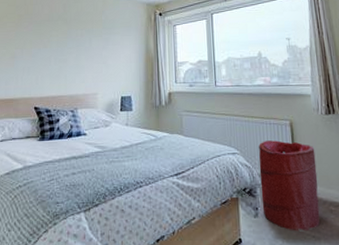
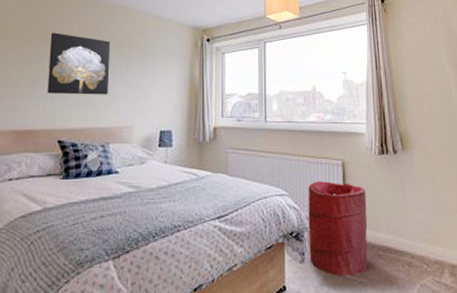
wall art: none [24,14,76,67] -> present [47,32,111,95]

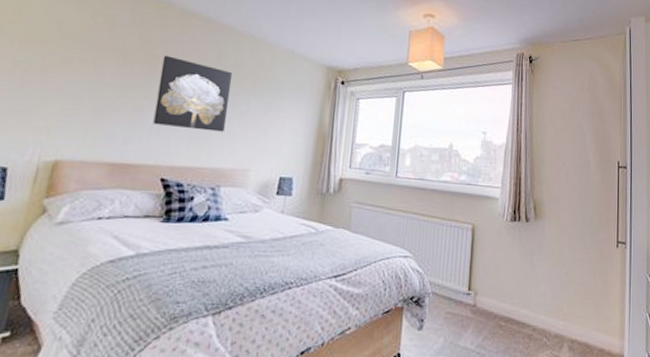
laundry hamper: present [308,181,368,277] -> none [428,245,494,347]

